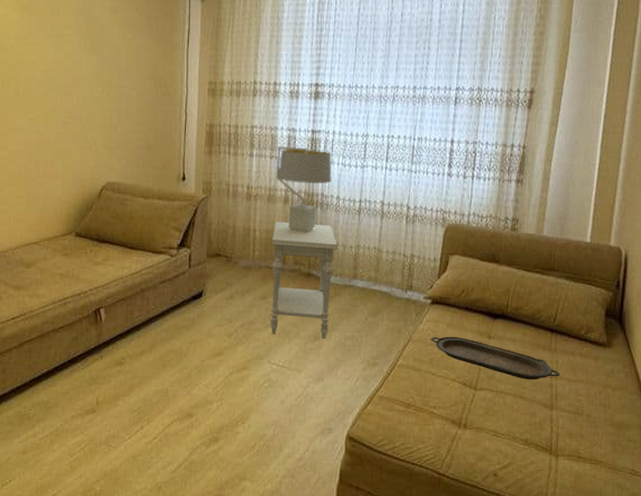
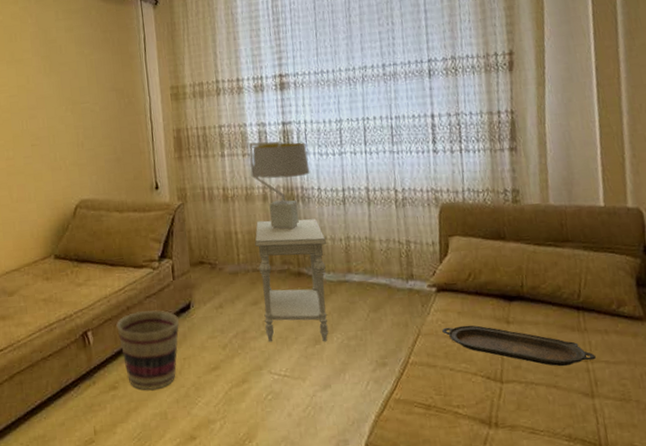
basket: none [129,294,191,368] -> present [116,310,180,390]

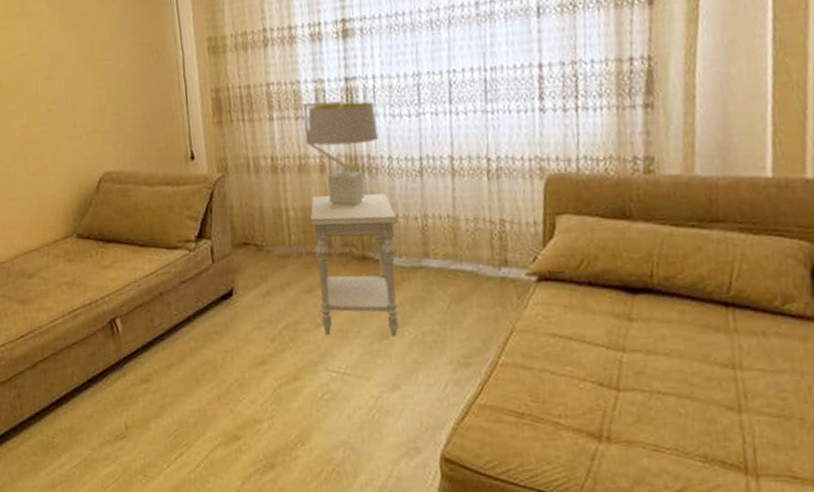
basket: present [116,310,180,390] -> none [148,296,220,384]
serving tray: present [442,325,596,366] -> none [543,321,747,373]

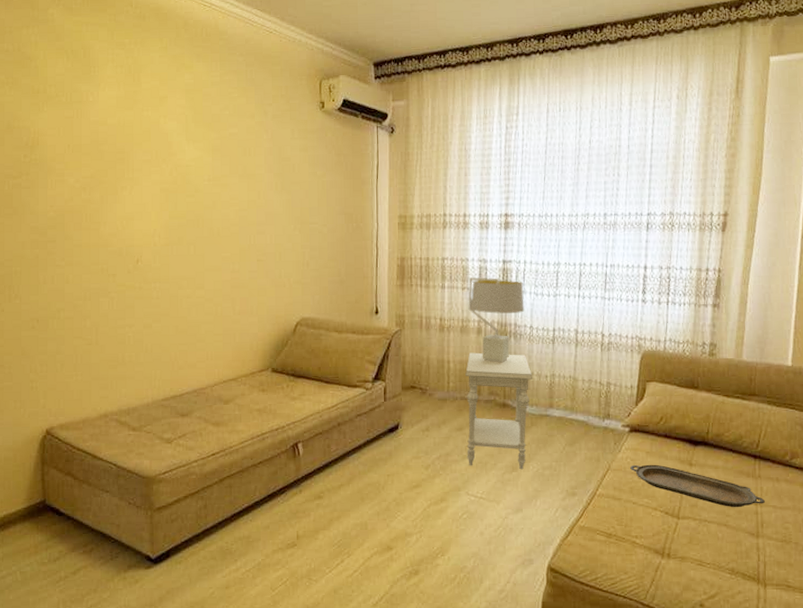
serving tray: none [543,321,747,373] -> present [630,464,765,507]

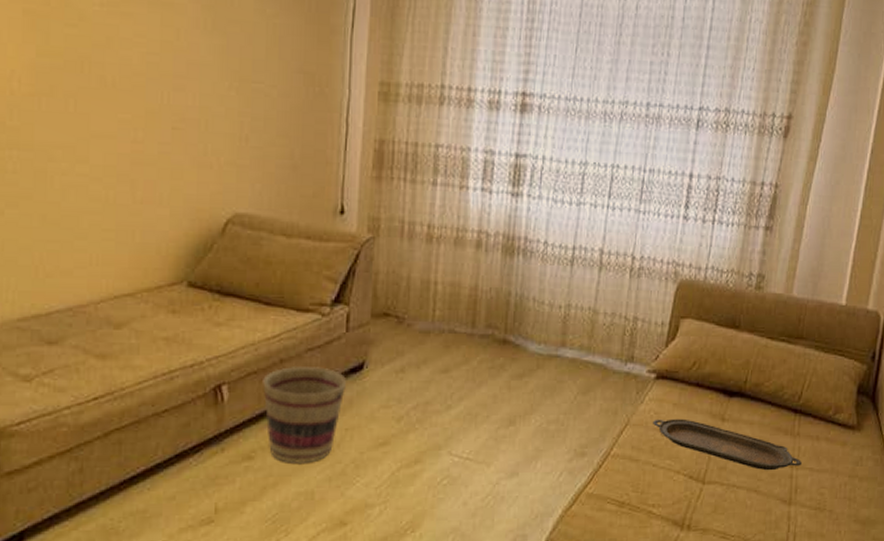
basket: none [326,427,387,501] -> present [263,365,347,463]
side table: present [465,352,532,470] -> none [452,272,543,424]
table lamp: present [468,277,525,363] -> none [466,173,540,288]

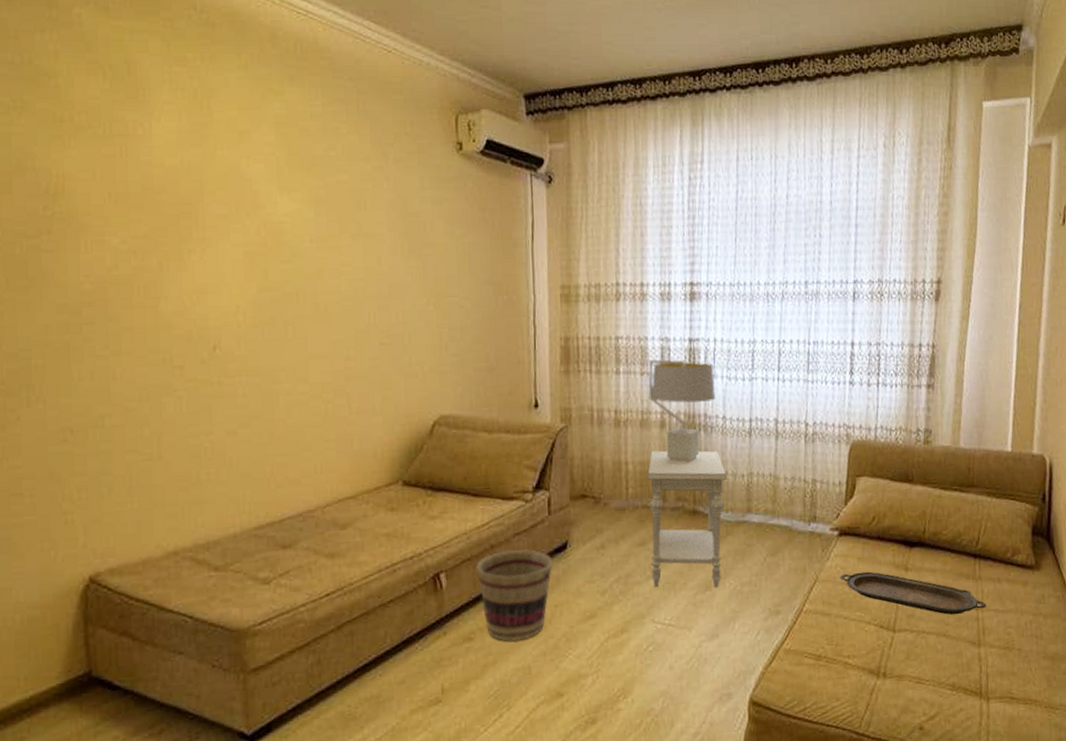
side table: none [452,272,543,424] -> present [647,450,727,588]
table lamp: none [466,173,540,288] -> present [648,359,716,463]

